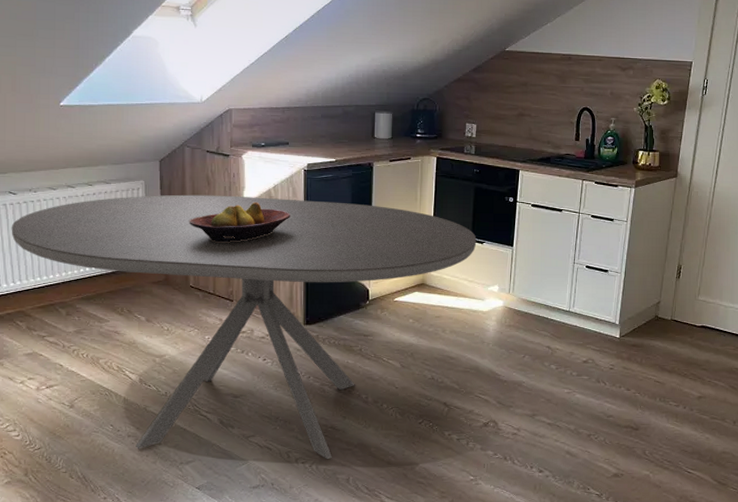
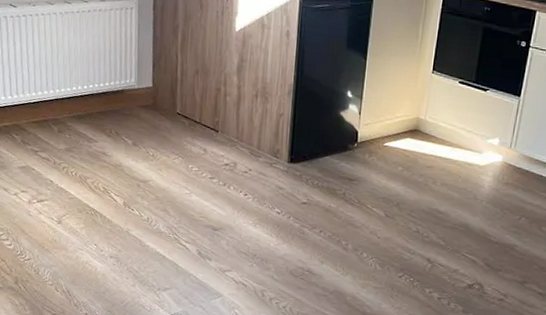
dining table: present [11,194,477,460] -> none [10,15,480,303]
fruit bowl: present [189,201,290,242] -> none [179,29,282,70]

